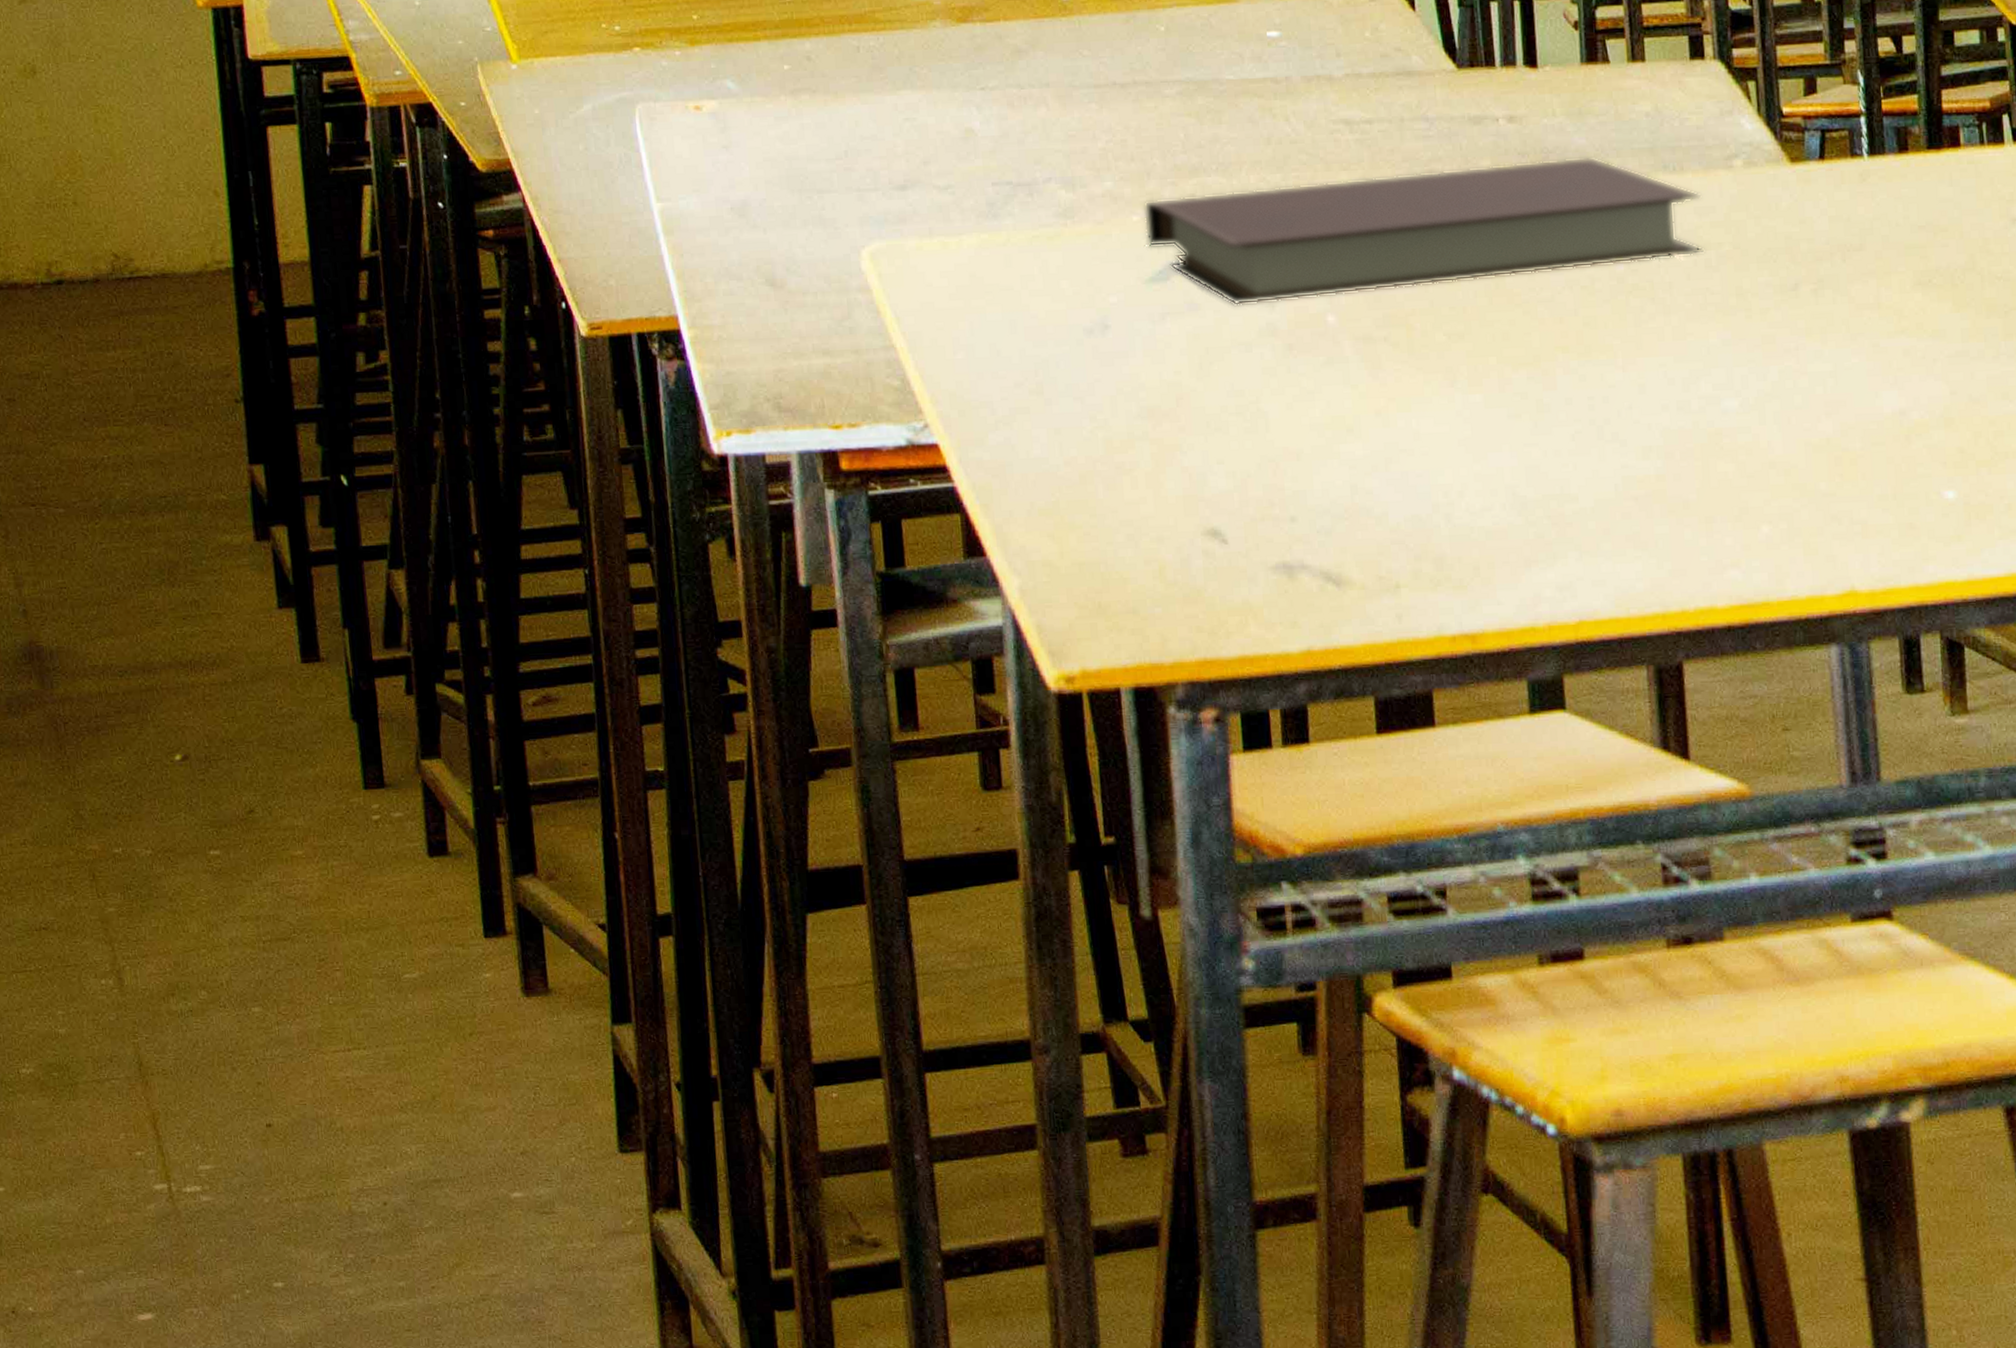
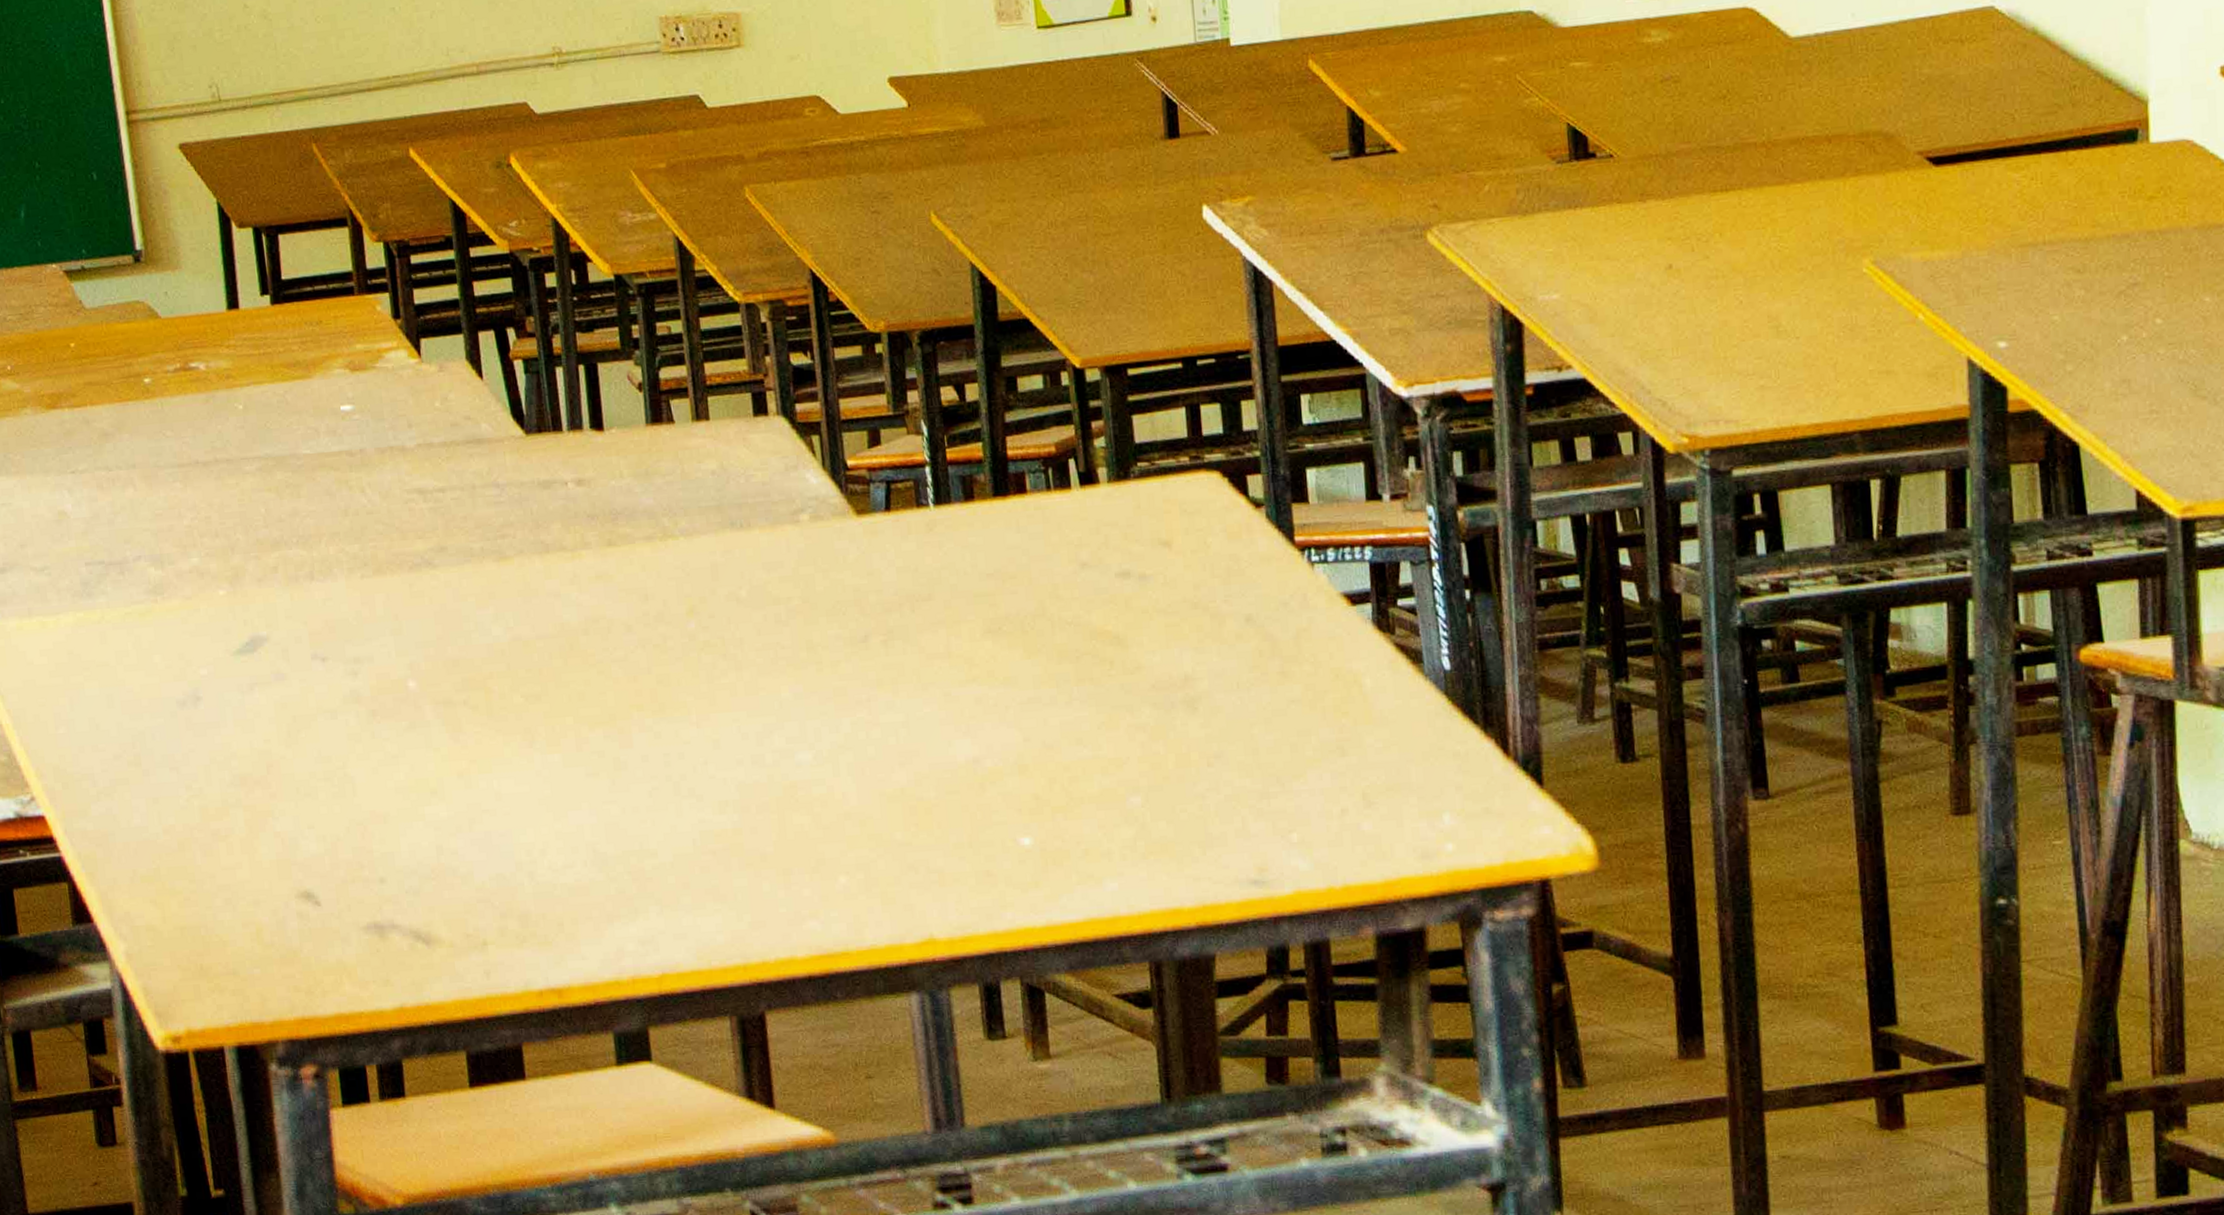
notebook: present [1144,156,1704,307] -> none [229,516,773,675]

